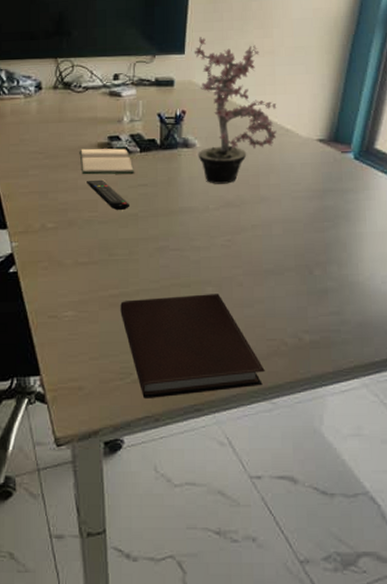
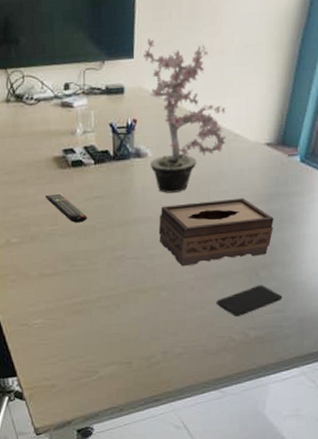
hardback book: present [80,148,135,175] -> none [37,161,91,189]
notebook: present [120,294,265,398] -> none [84,297,215,392]
tissue box: none [205,192,328,261] -> present [158,197,274,267]
smartphone: none [266,284,339,317] -> present [216,284,283,316]

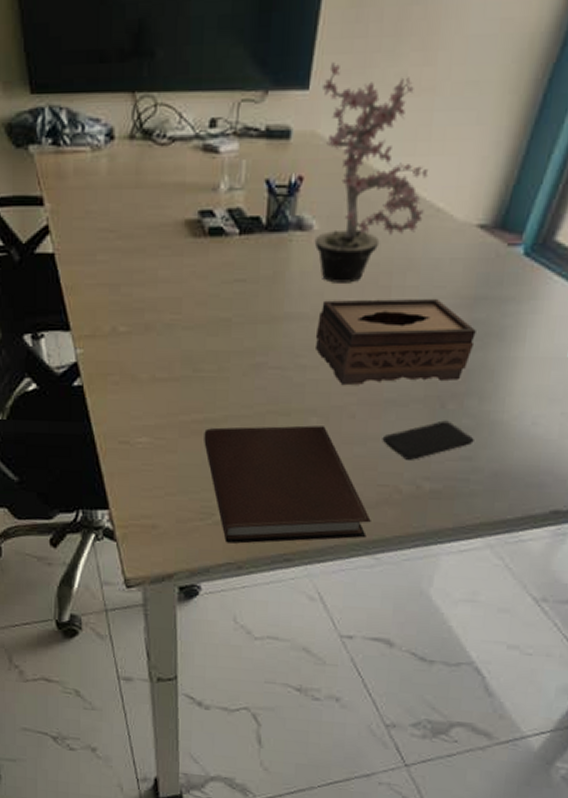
remote control: present [45,193,87,224] -> none [169,270,222,314]
notebook: none [84,297,215,392] -> present [204,425,371,544]

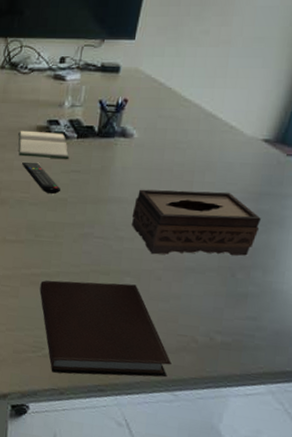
hardback book: none [162,226,231,264] -> present [18,130,70,159]
remote control: none [169,270,222,314] -> present [22,161,60,195]
potted plant: present [314,62,429,283] -> none [134,22,225,178]
smartphone: present [382,420,474,460] -> none [182,286,259,317]

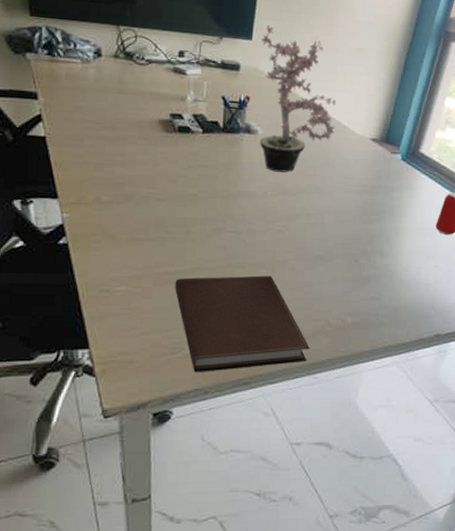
hardback book: present [18,130,70,159] -> none [140,123,196,154]
remote control: present [22,161,60,195] -> none [146,156,189,190]
tissue box: present [132,189,261,256] -> none [262,183,375,246]
potted plant: none [134,22,225,178] -> present [259,25,337,172]

